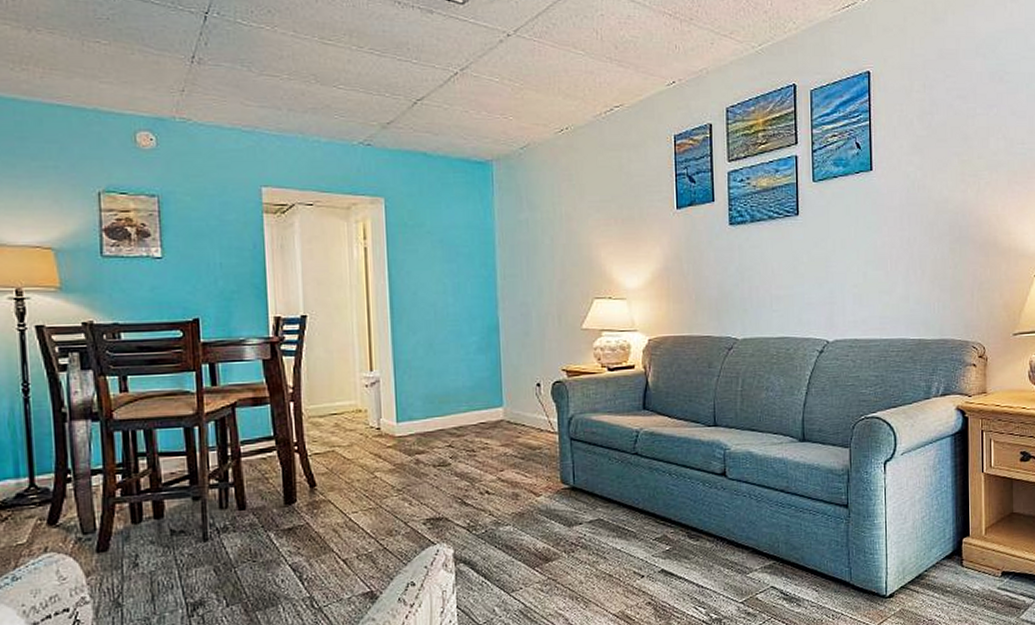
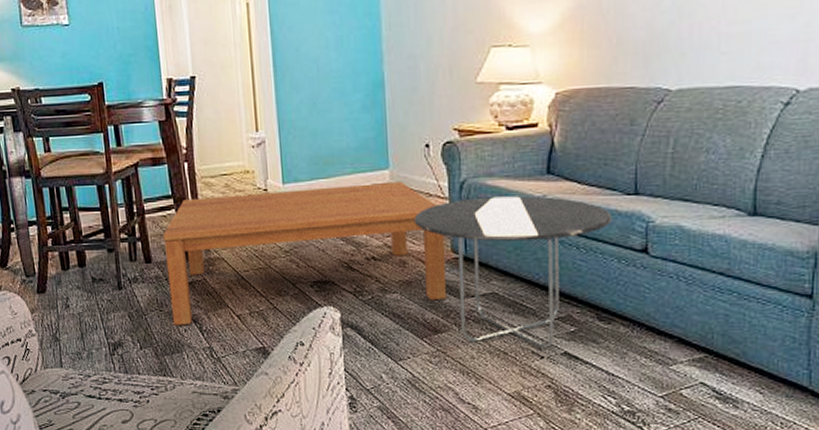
coffee table: none [261,418,557,577] -> present [162,181,447,326]
side table: none [526,429,697,567] -> present [414,196,612,348]

